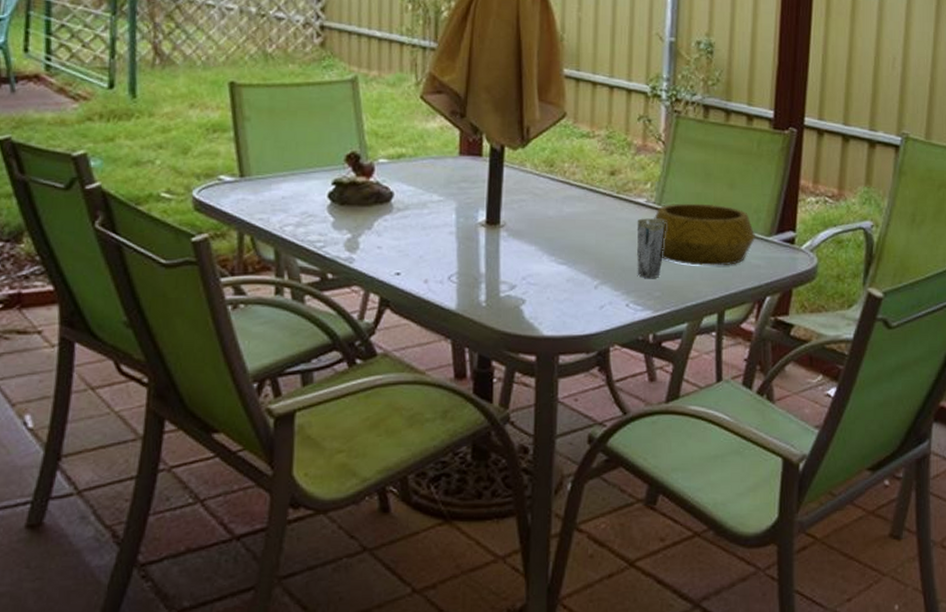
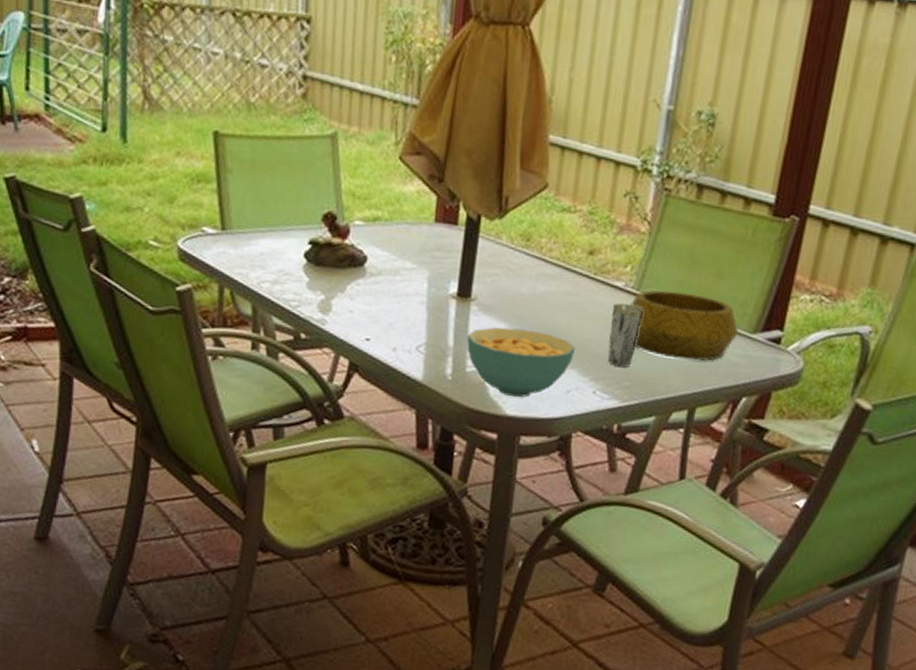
cereal bowl: none [498,250,606,318] -> present [466,327,576,398]

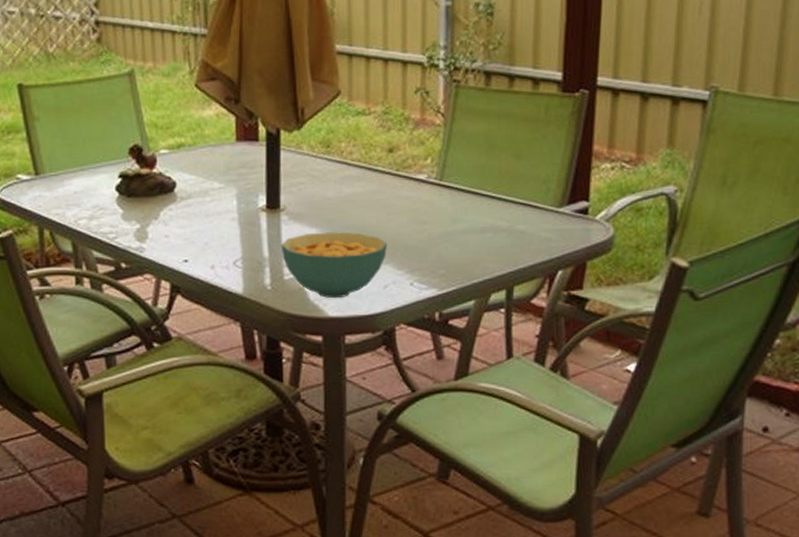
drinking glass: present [607,303,643,367] -> none [418,194,449,256]
decorative bowl: present [631,290,739,361] -> none [436,176,546,242]

